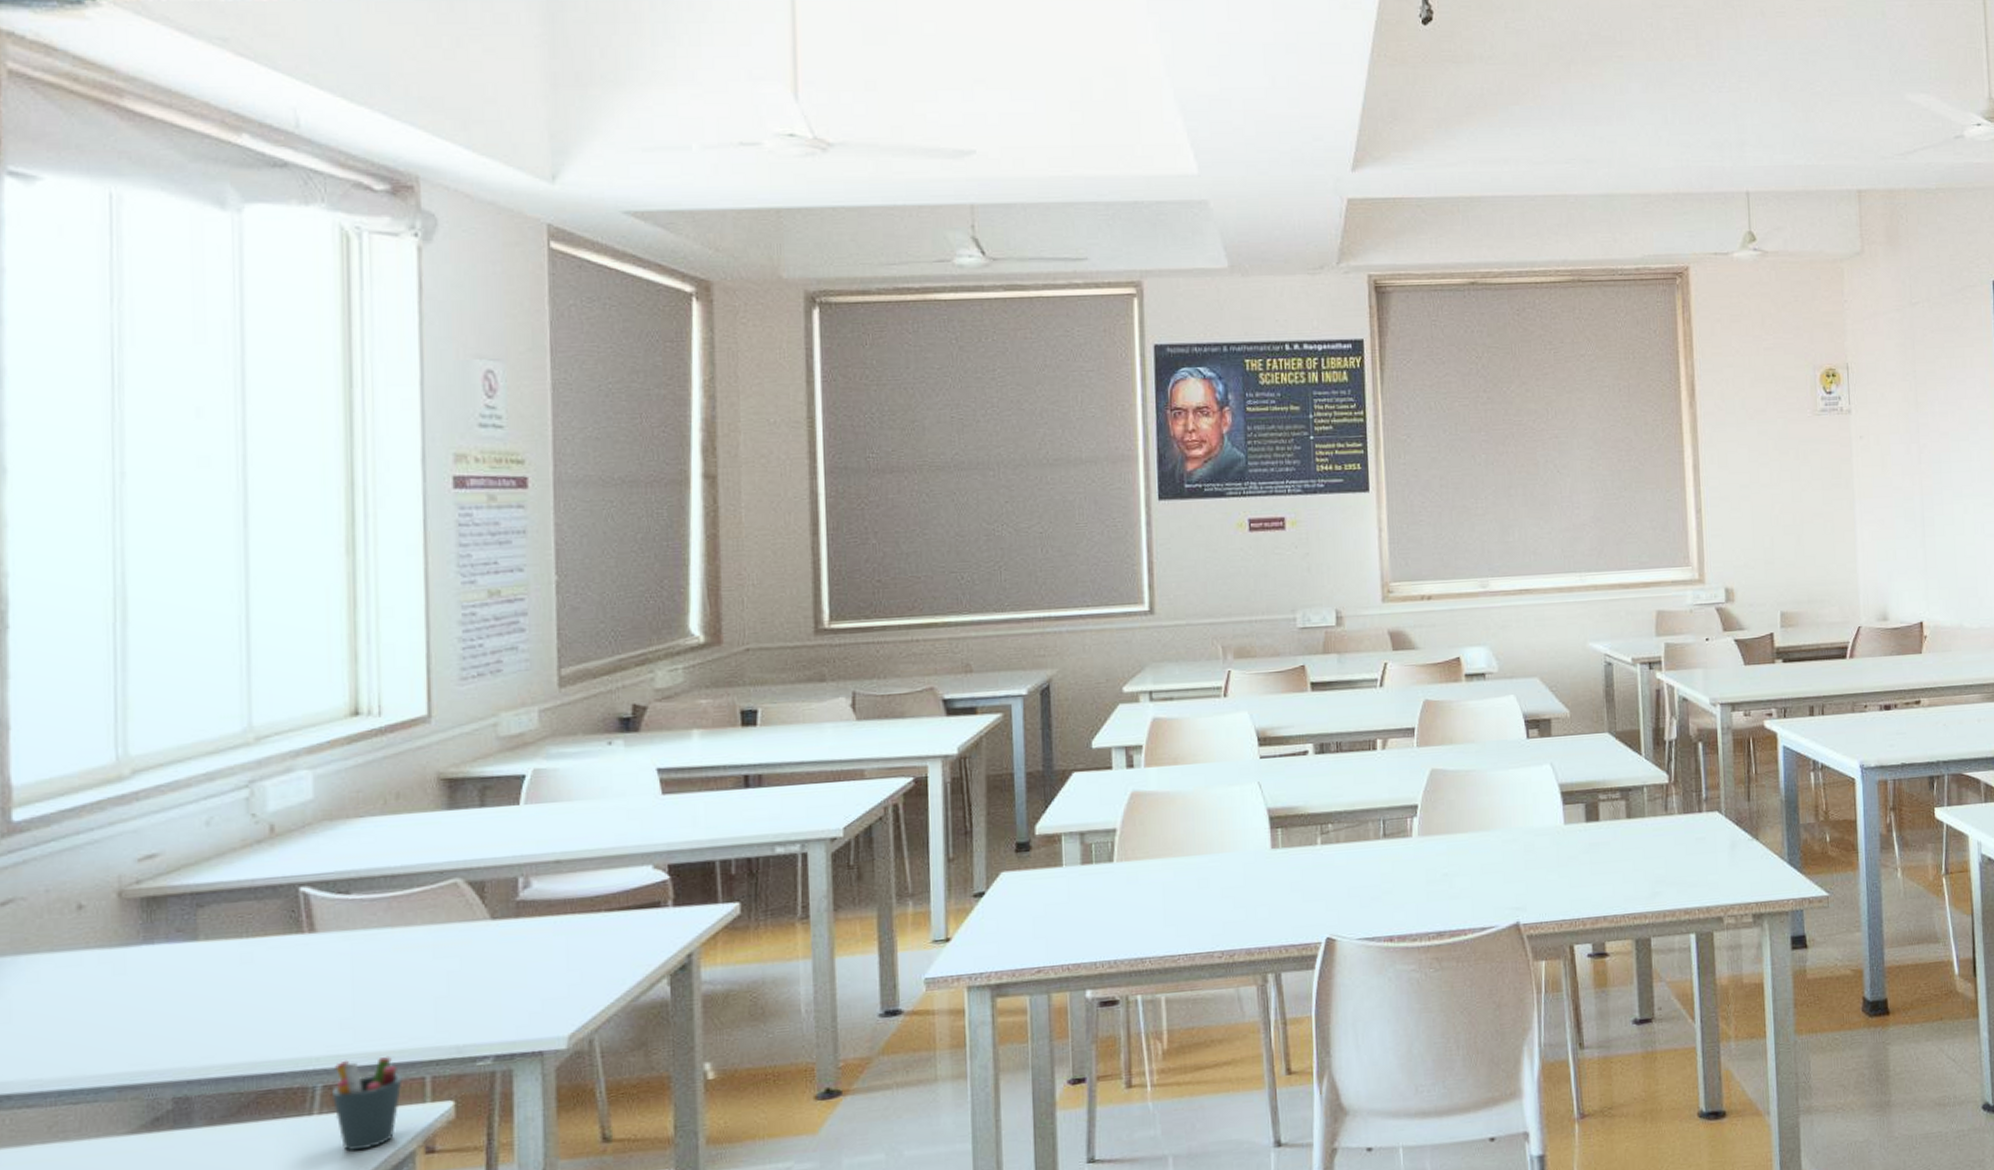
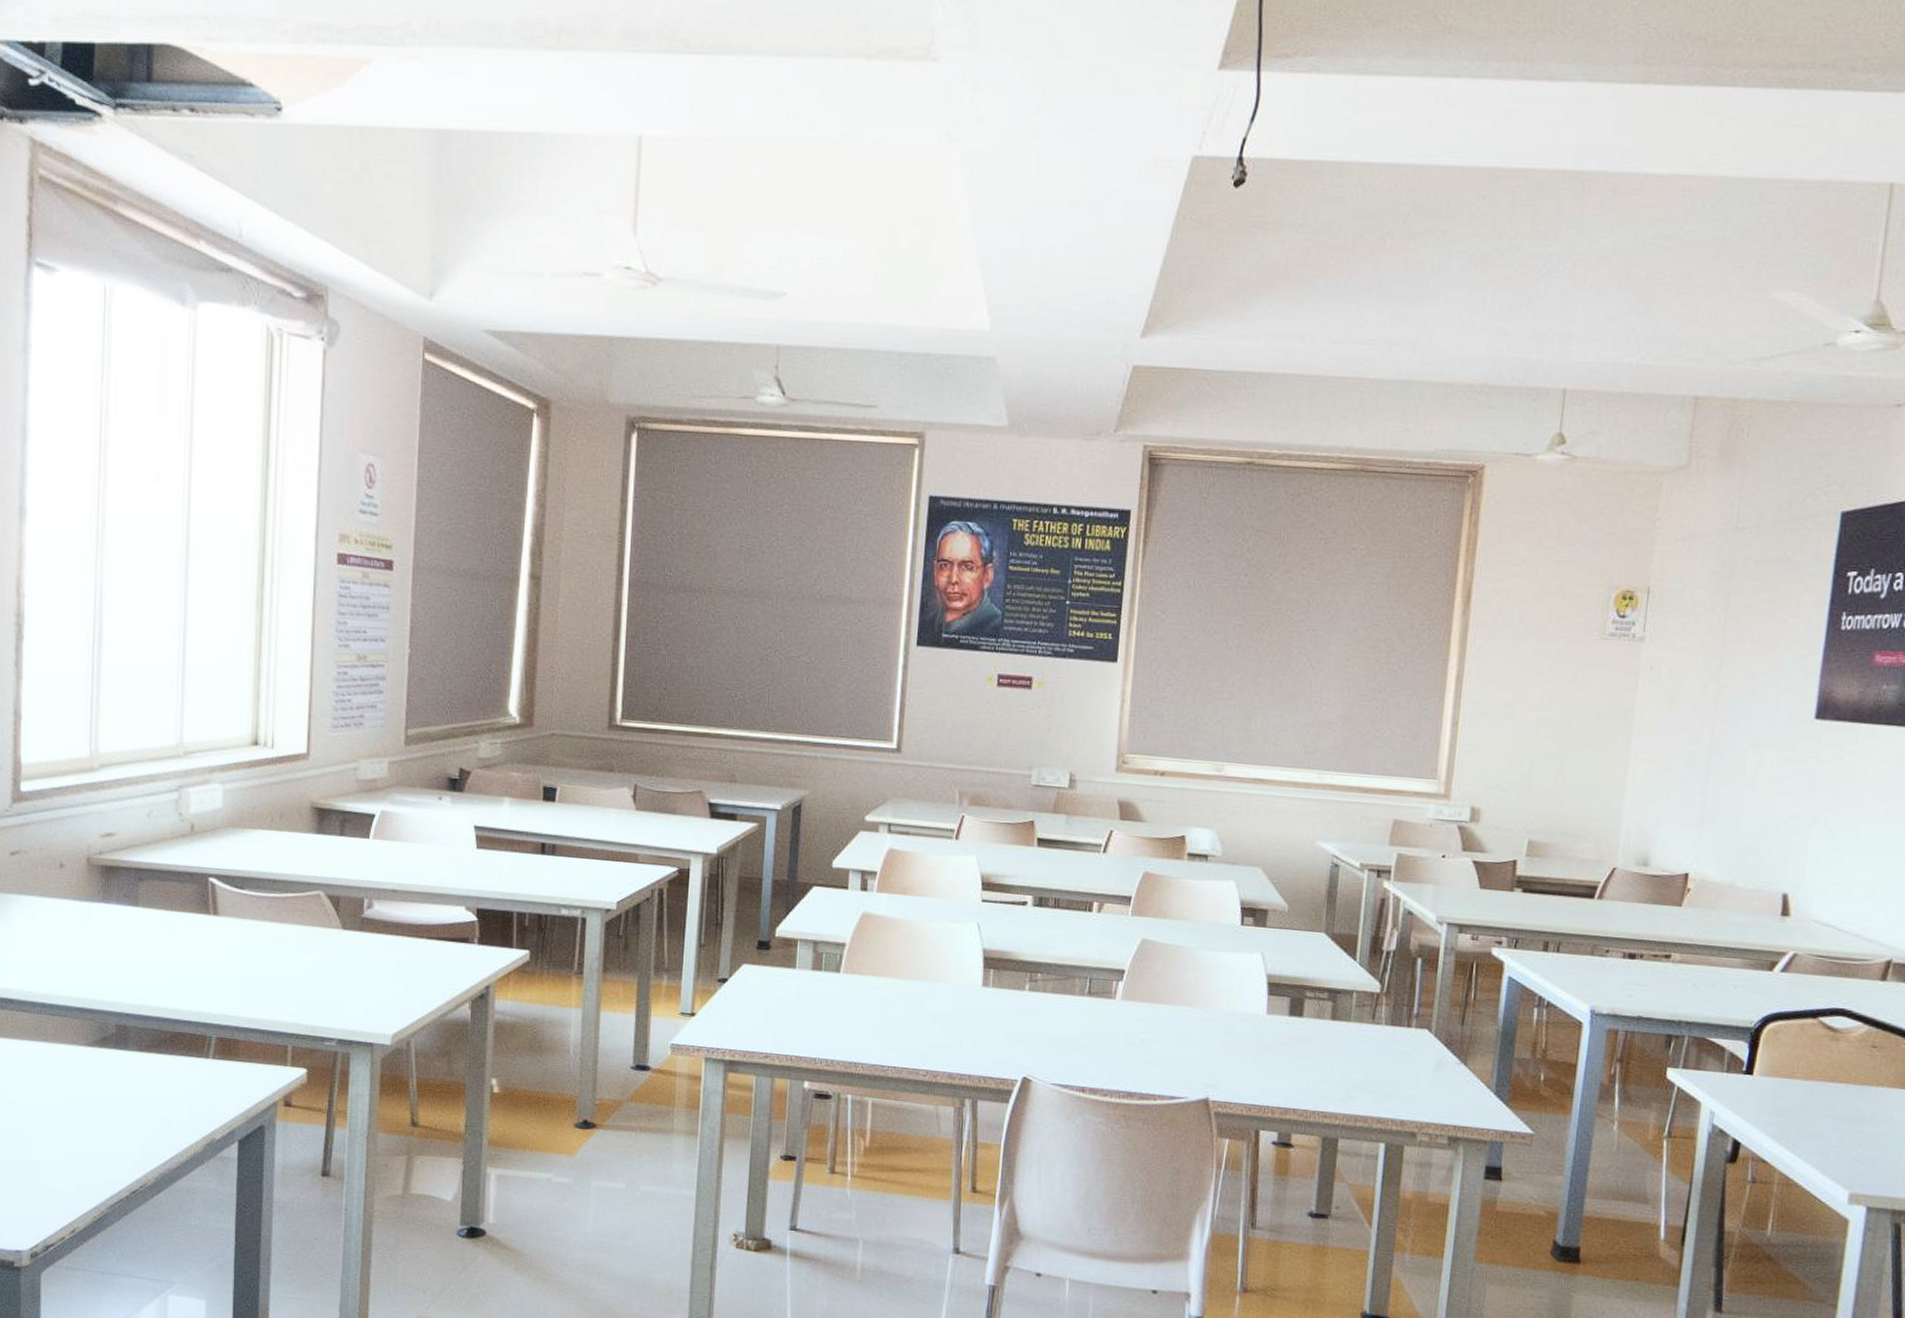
pen holder: present [332,1056,403,1151] -> none [223,1020,272,1094]

